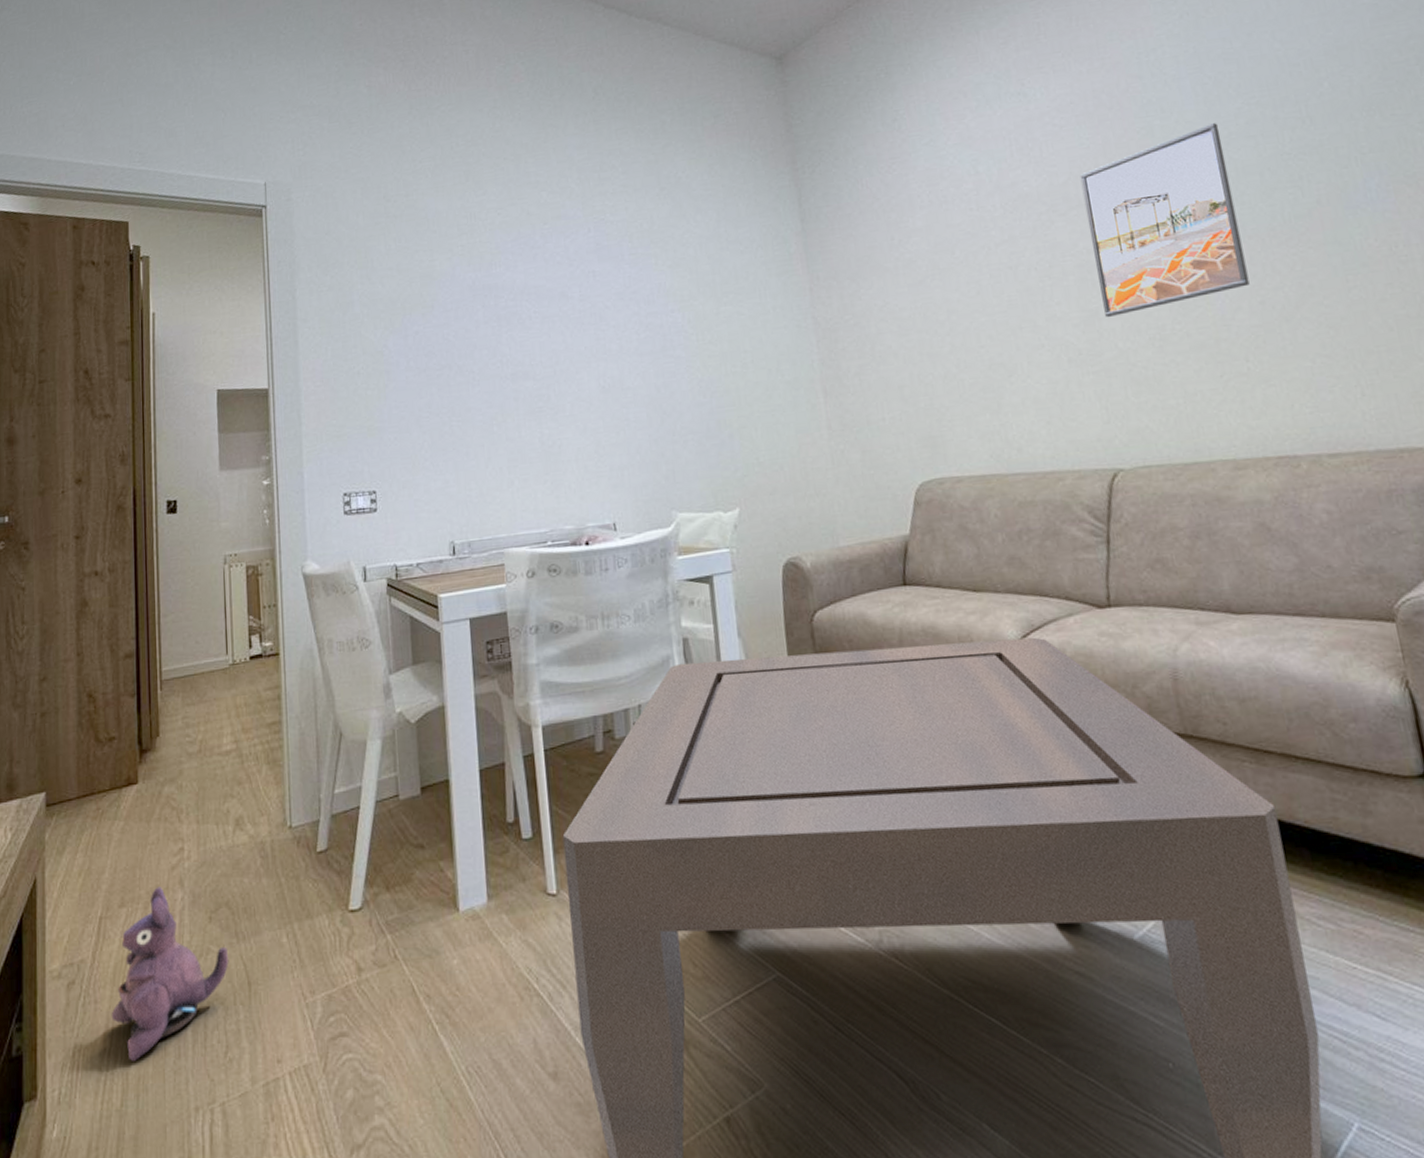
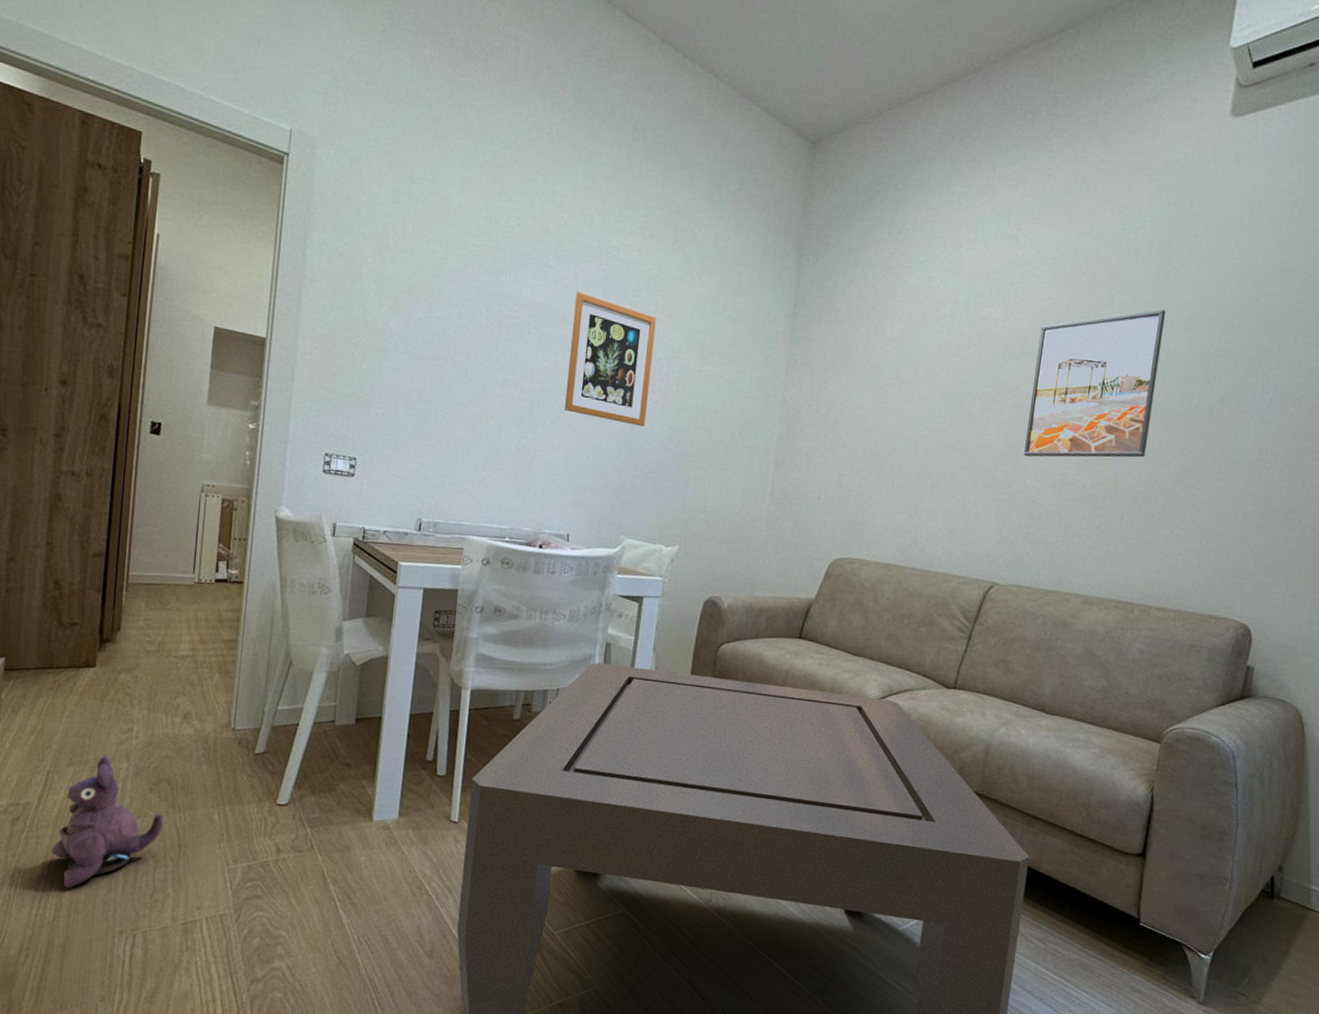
wall art: none [570,264,671,390] -> present [565,291,657,426]

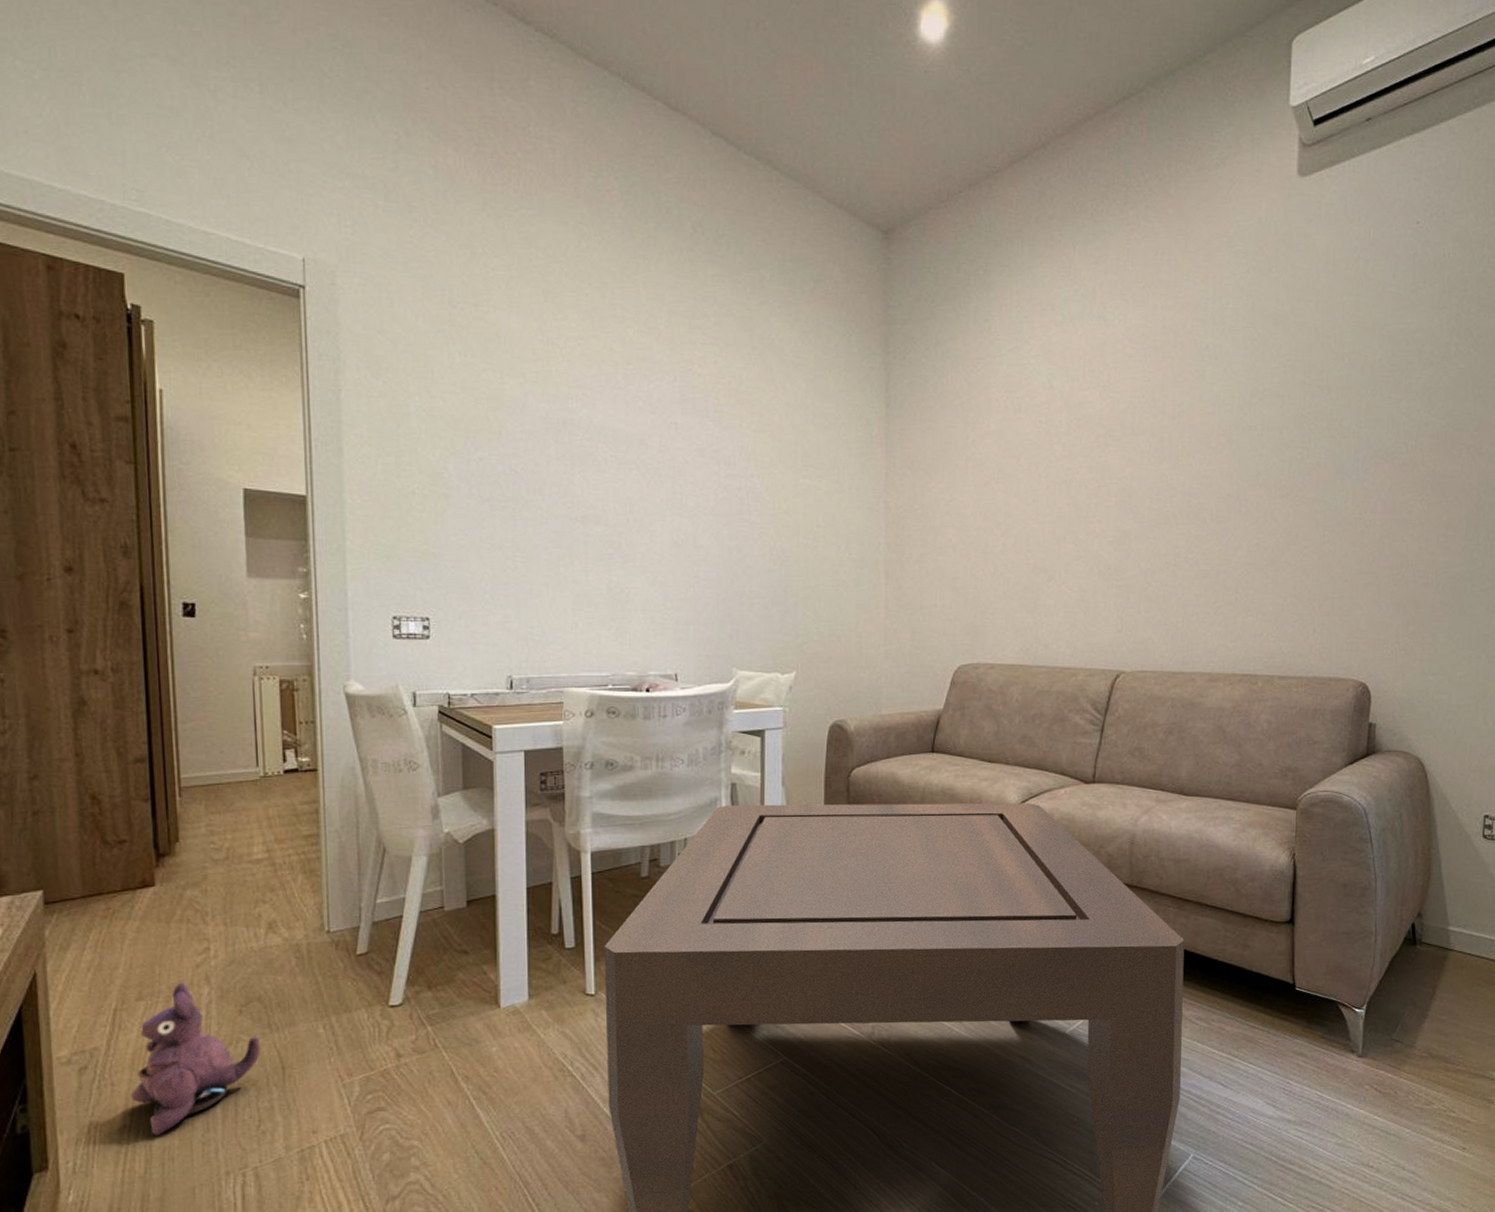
wall art: present [565,291,657,426] -> none [652,412,744,550]
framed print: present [1024,309,1167,458] -> none [1135,378,1257,540]

